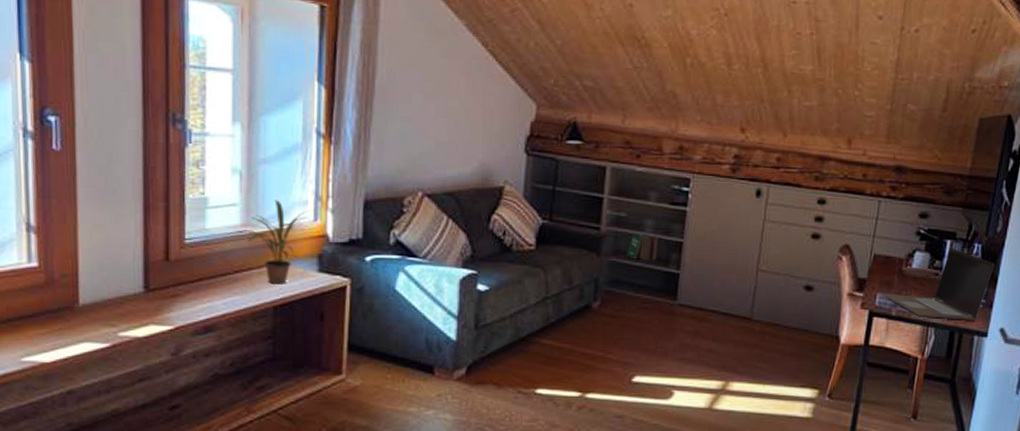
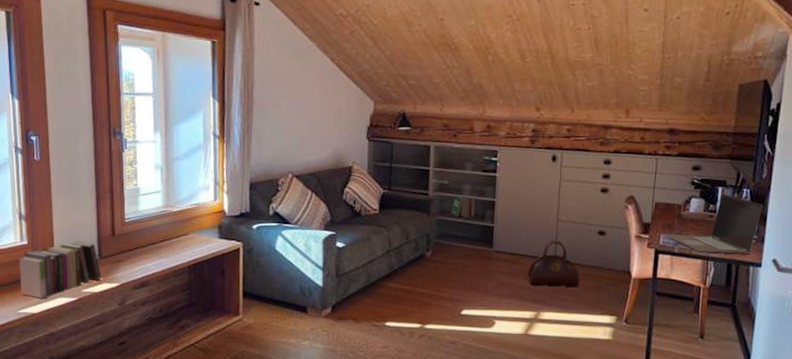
books: none [23,266,147,343] -> present [18,241,101,298]
potted plant: present [247,200,314,284] -> none [168,187,214,249]
handbag: none [716,294,780,352] -> present [527,240,580,286]

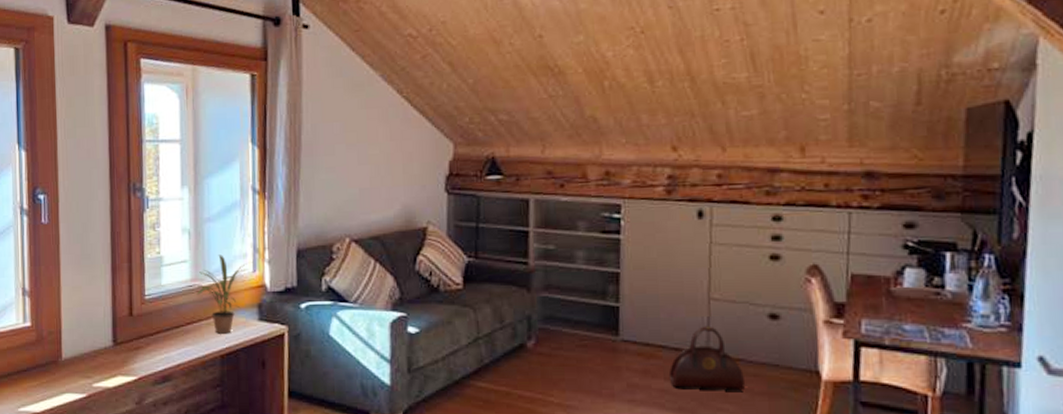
books: present [18,241,101,298] -> none [20,323,116,394]
potted plant: none [168,187,214,249] -> present [196,255,252,334]
books: present [450,195,477,217] -> none [558,264,594,294]
laptop: present [666,193,763,254] -> none [870,261,1017,348]

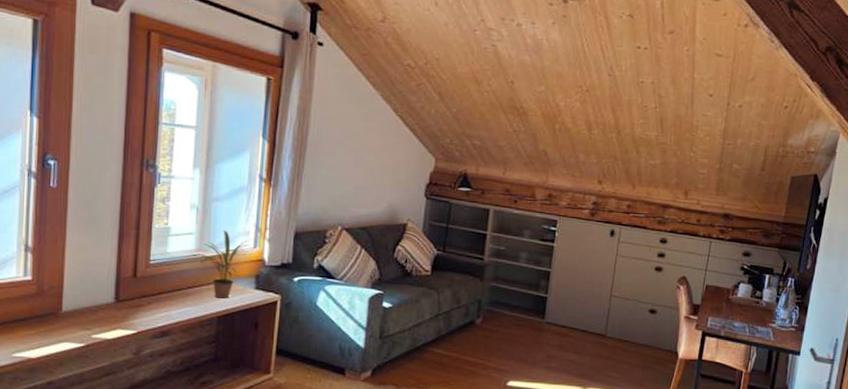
handbag: present [668,326,746,391] -> none [576,315,628,364]

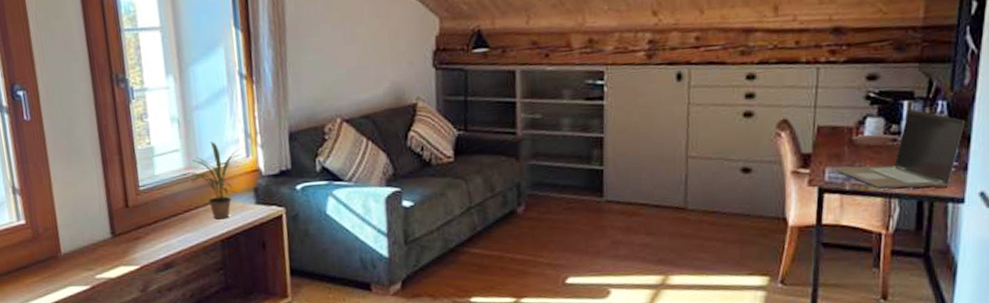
laptop: none [714,281,806,342] -> present [833,108,966,189]

